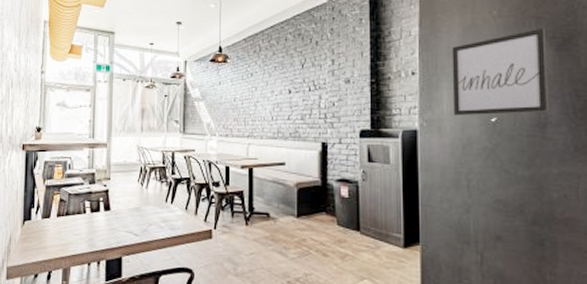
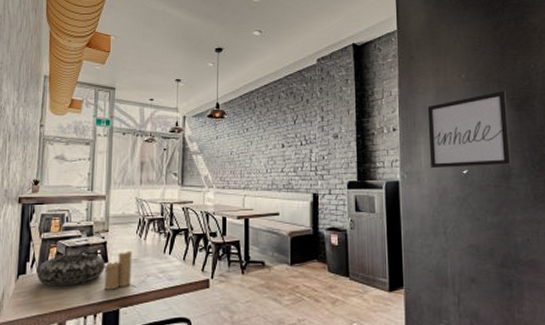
decorative bowl: none [41,201,107,233] -> present [36,254,105,287]
candle: none [107,195,134,238] -> present [104,246,132,290]

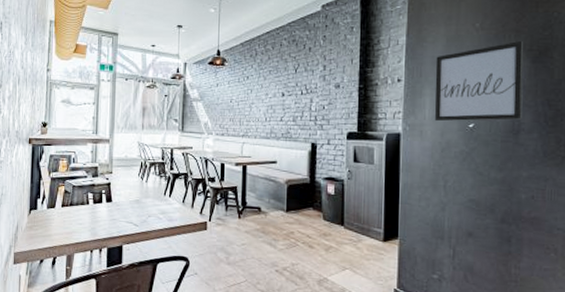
decorative bowl: present [36,254,105,287] -> none [46,193,109,222]
candle: present [104,246,132,290] -> none [109,188,134,228]

